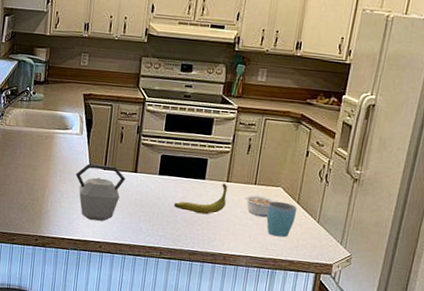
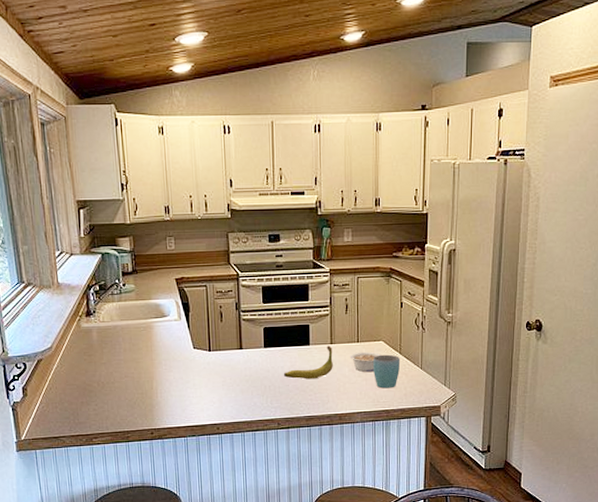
kettle: present [75,163,125,221] -> none [181,347,232,404]

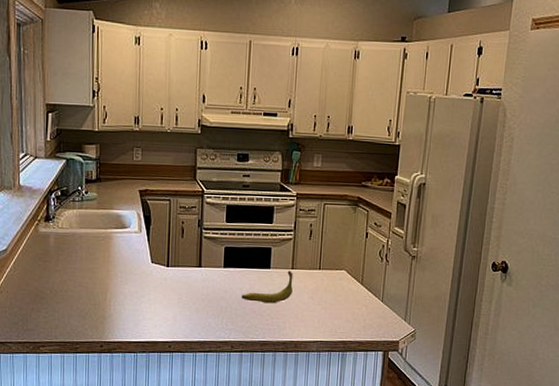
legume: present [351,351,382,372] -> none [311,279,343,300]
mug: present [373,354,401,389] -> none [333,284,362,319]

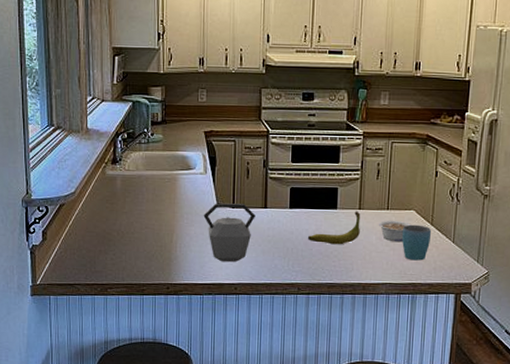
kettle: none [138,261,190,321] -> present [203,203,255,262]
legume: none [311,279,343,300] -> present [379,220,412,241]
mug: none [333,284,362,319] -> present [402,224,432,261]

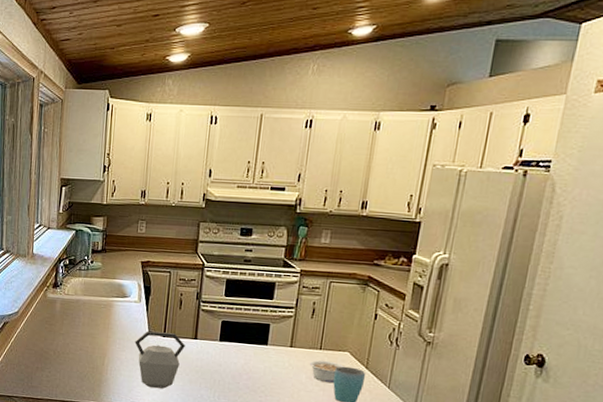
banana: present [308,211,361,245] -> none [236,348,292,381]

